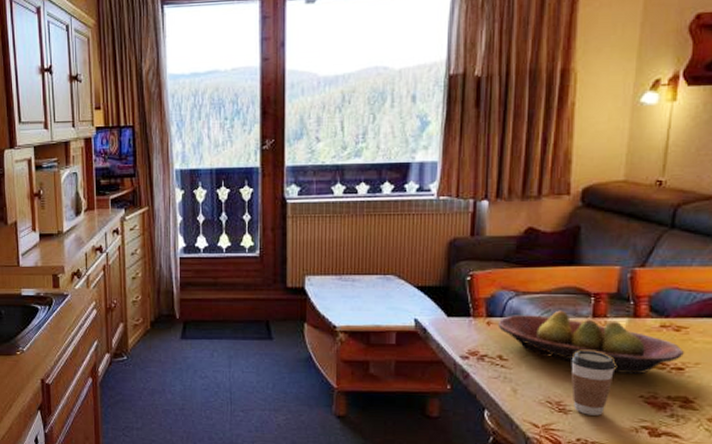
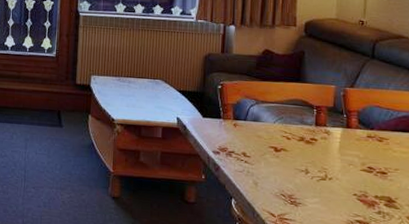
fruit bowl: present [497,310,684,375] -> none [242,118,386,176]
coffee cup: present [570,350,616,416] -> none [299,152,334,209]

